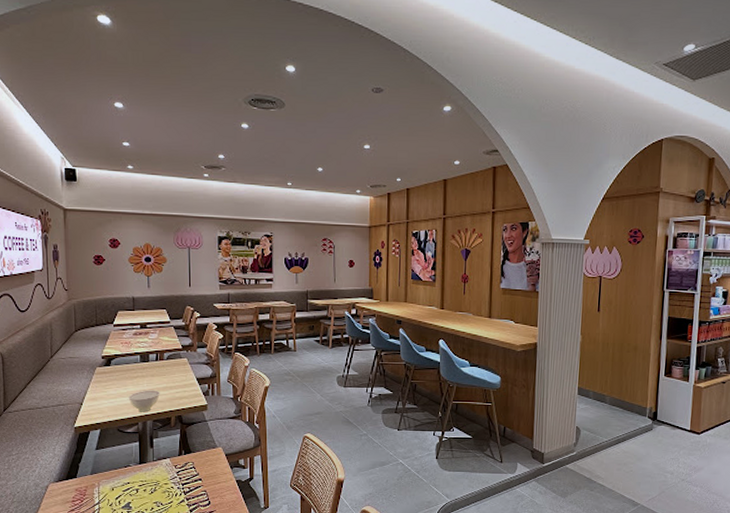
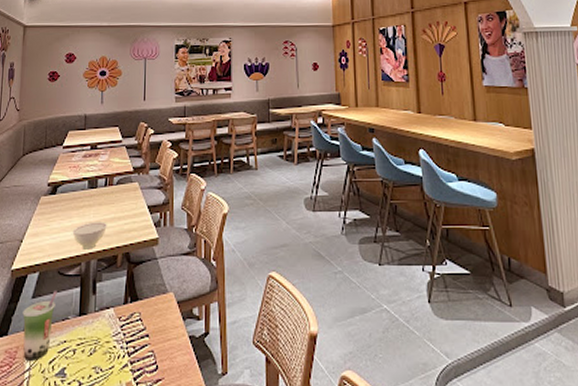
beverage cup: none [88,444,118,497] -> present [22,291,57,361]

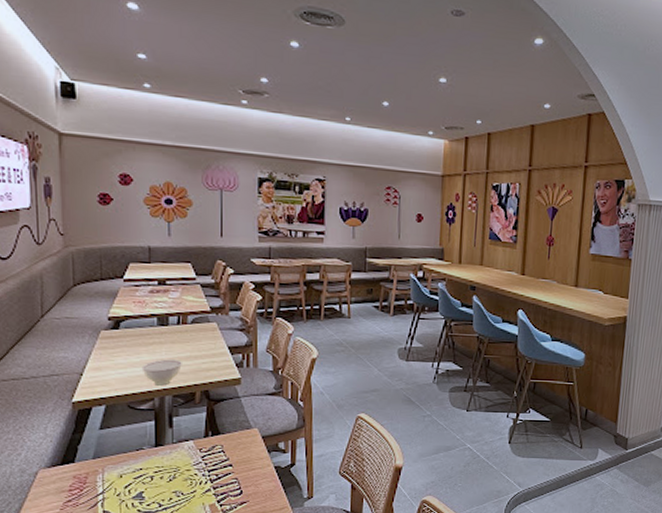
beverage cup: present [22,291,57,361] -> none [90,423,129,485]

